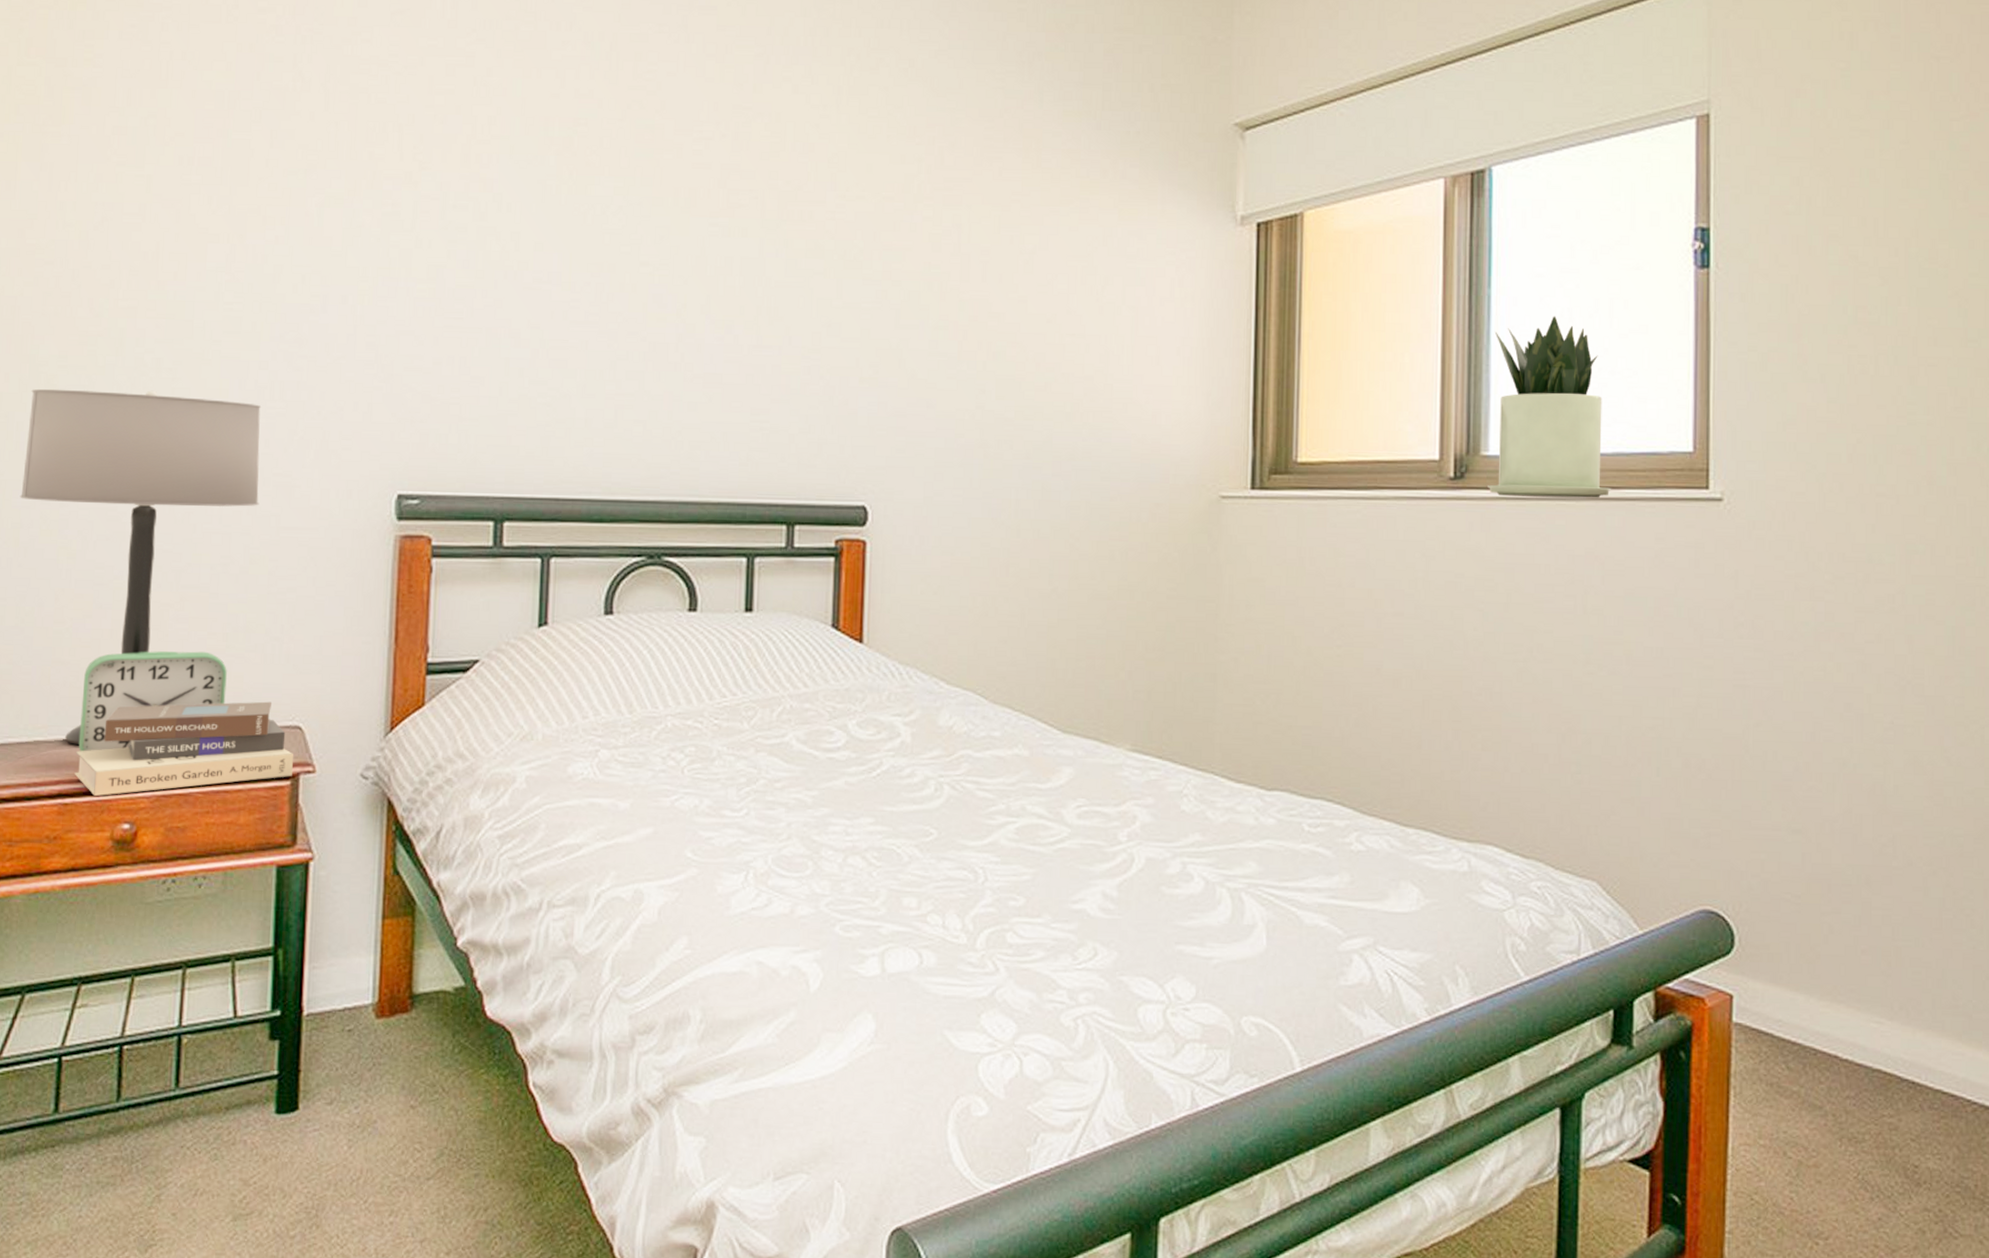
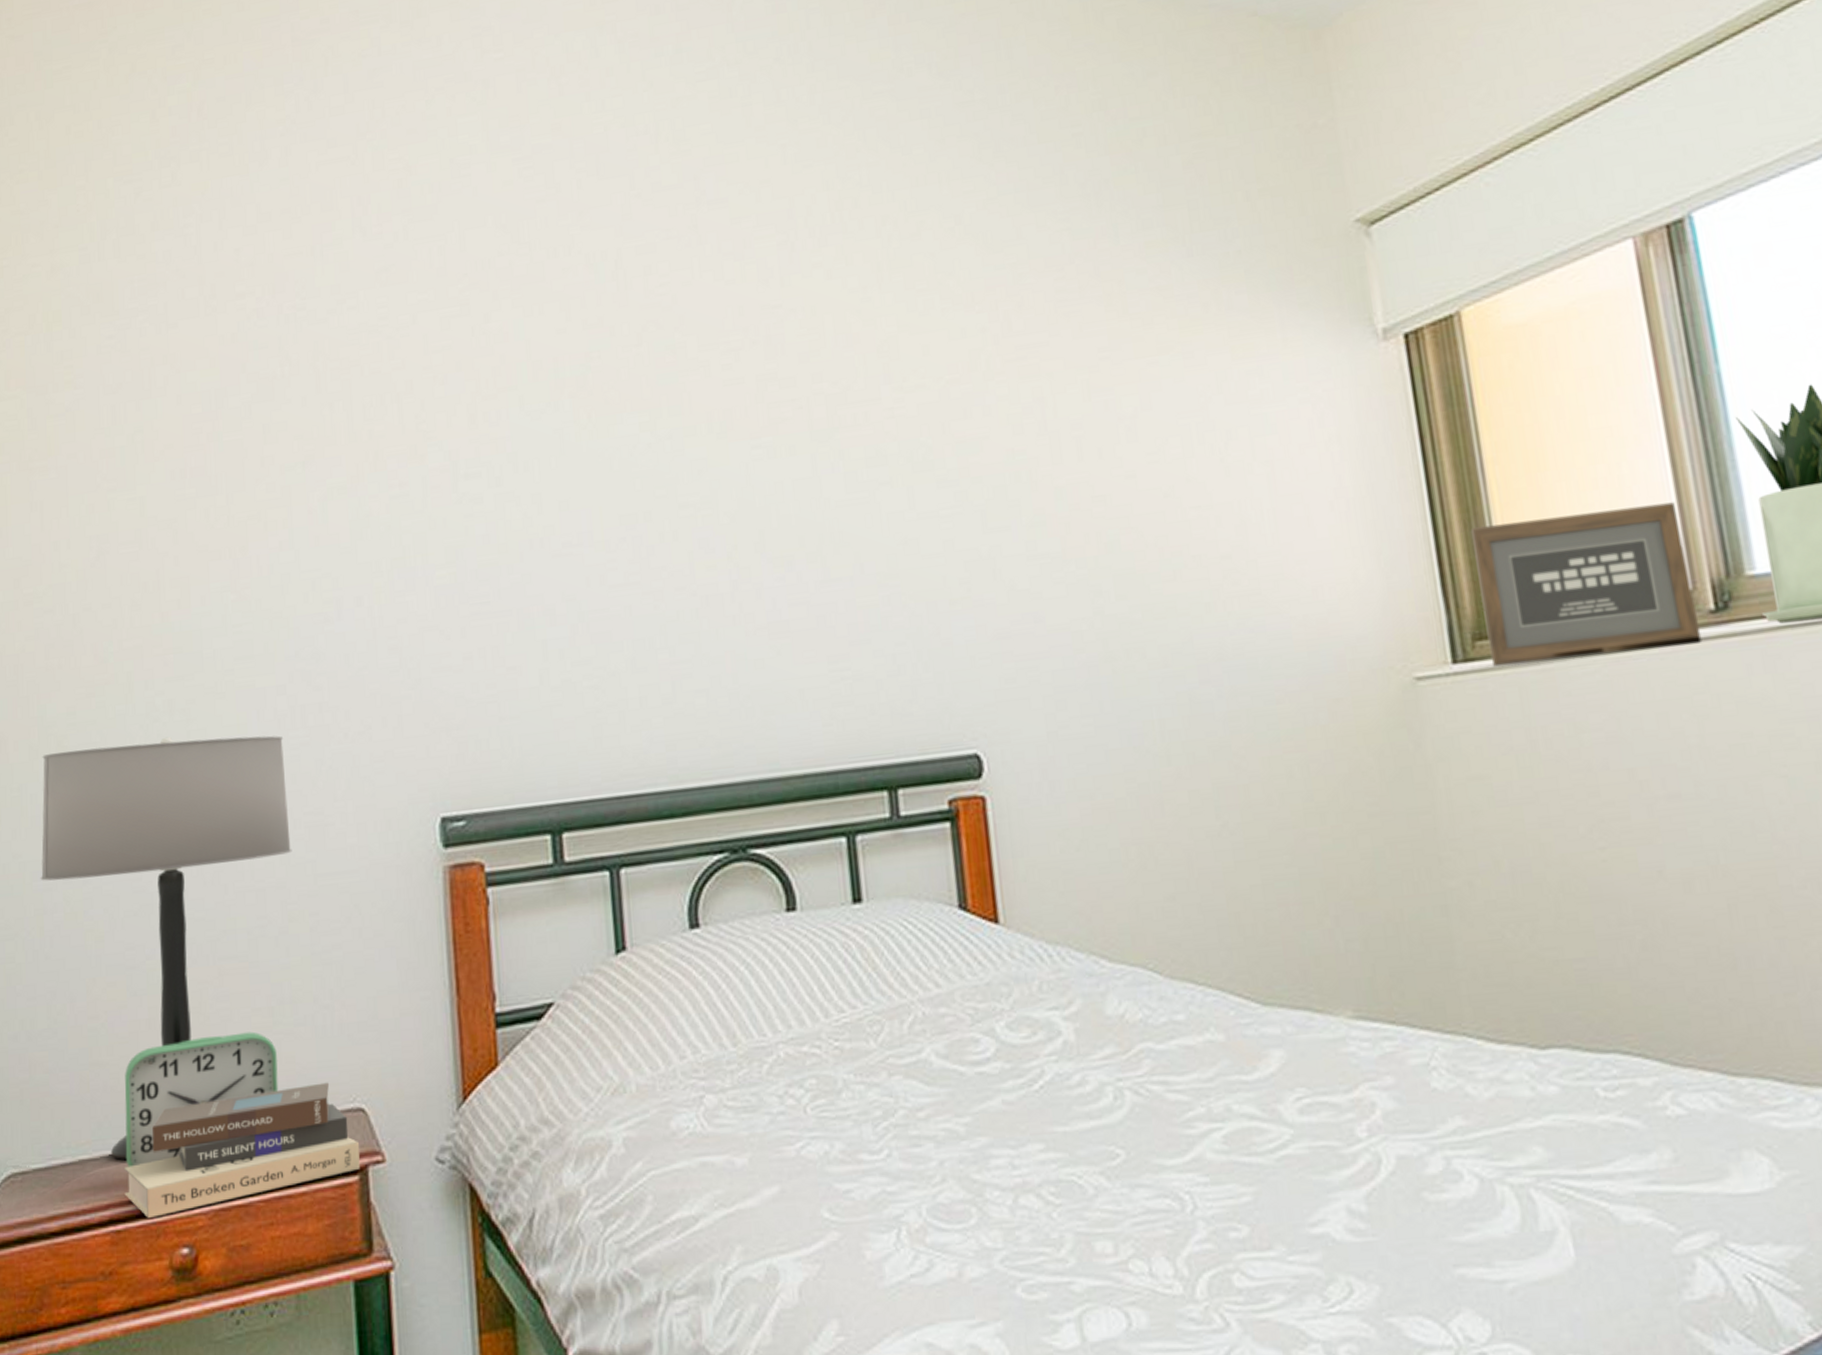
picture frame: none [1280,386,1440,501] -> present [1470,502,1702,667]

